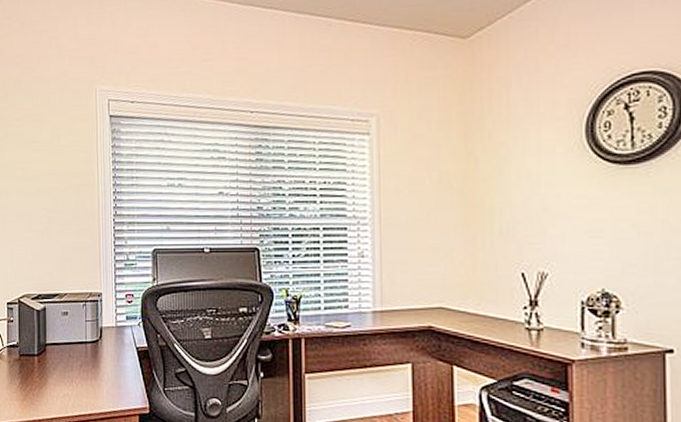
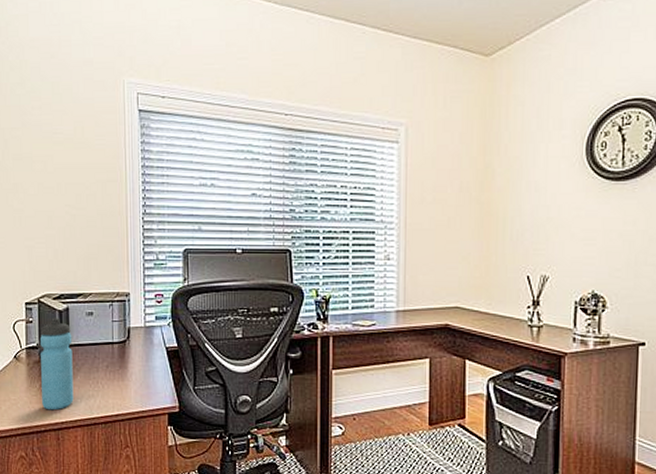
water bottle: none [20,317,50,408] -> present [40,318,74,411]

